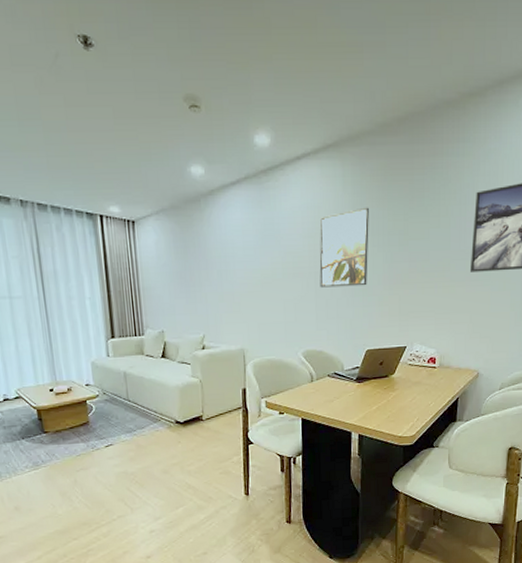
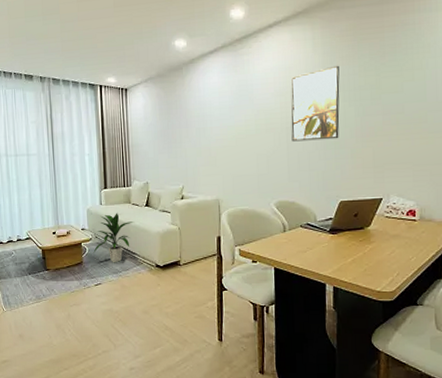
indoor plant: none [101,365,150,422] -> present [93,212,135,263]

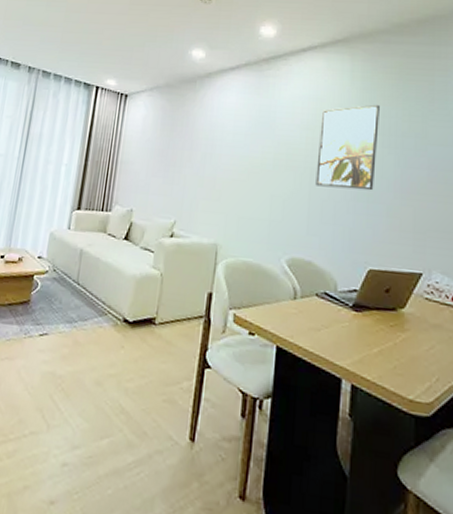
indoor plant: present [93,212,135,263] -> none [46,242,107,309]

